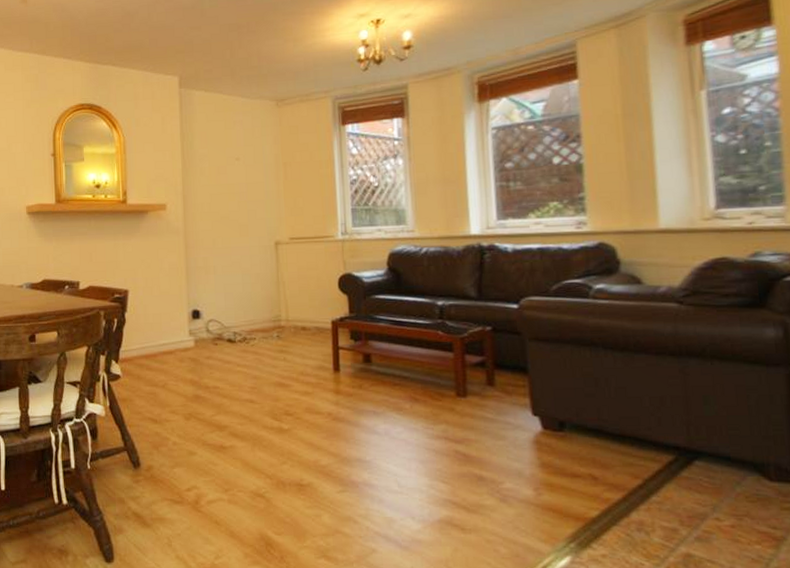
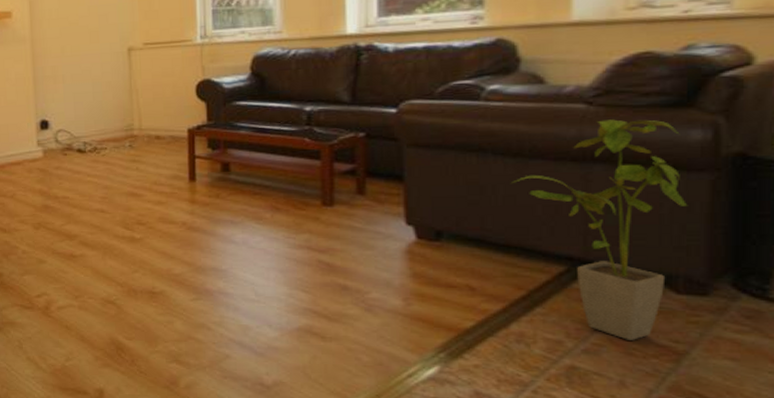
house plant: none [621,317,771,527] -> present [512,119,688,340]

